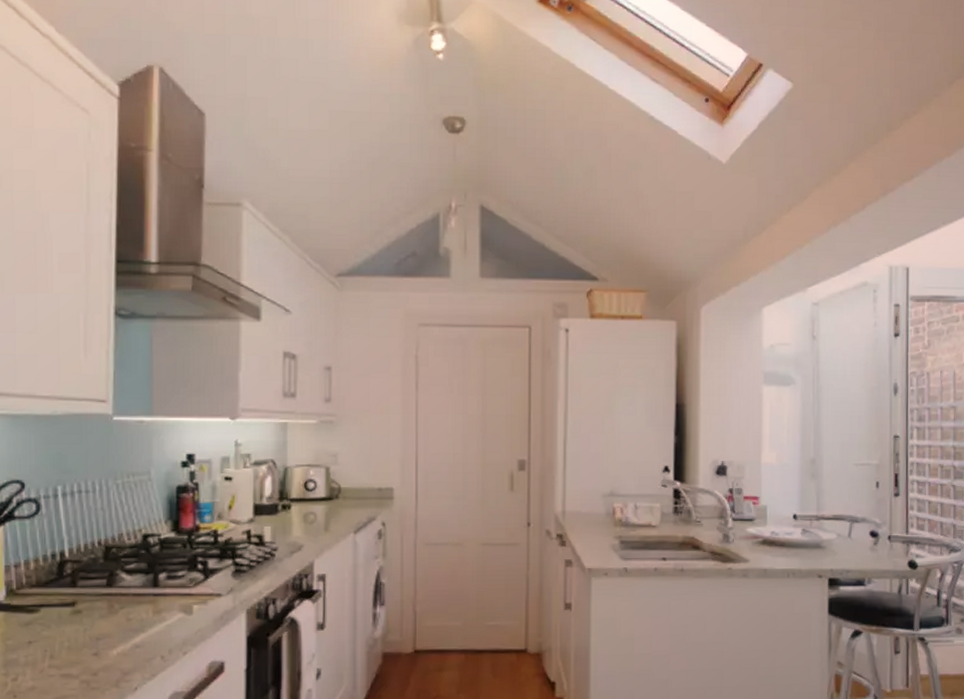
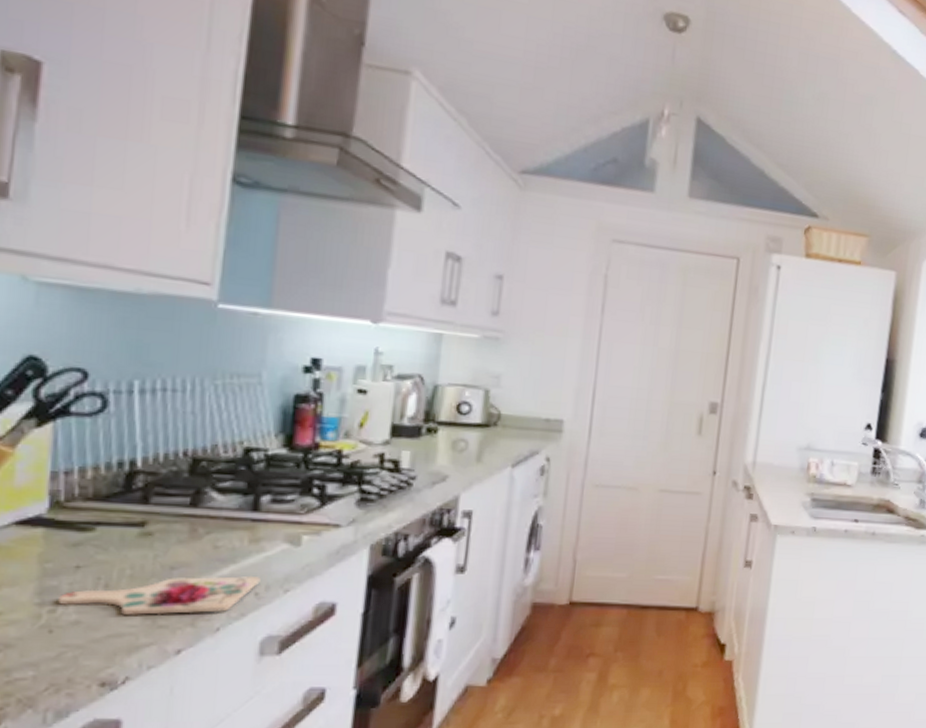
cutting board: none [18,642,164,680] -> present [58,575,261,615]

